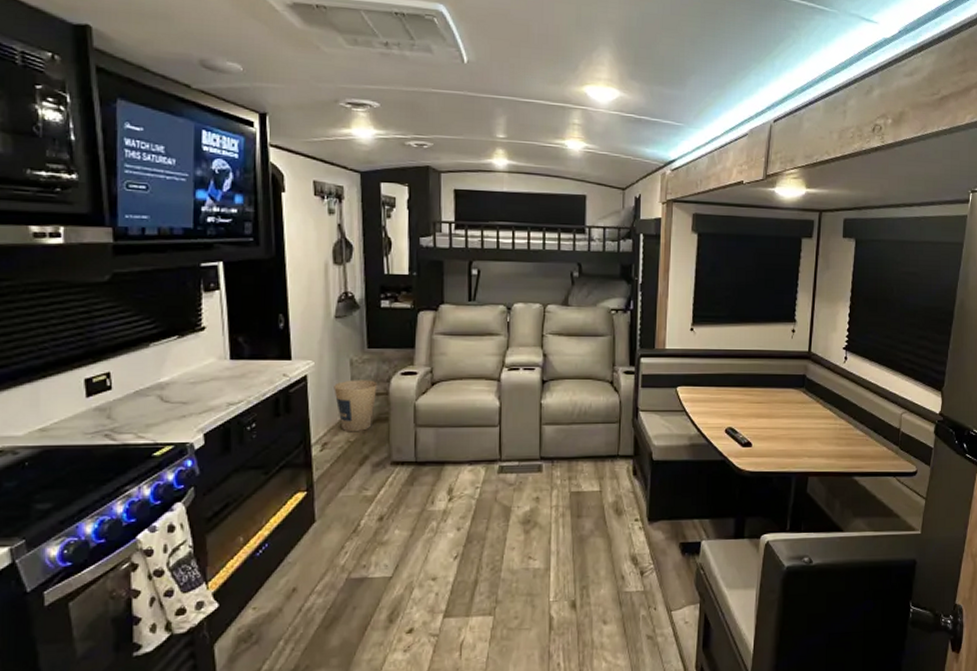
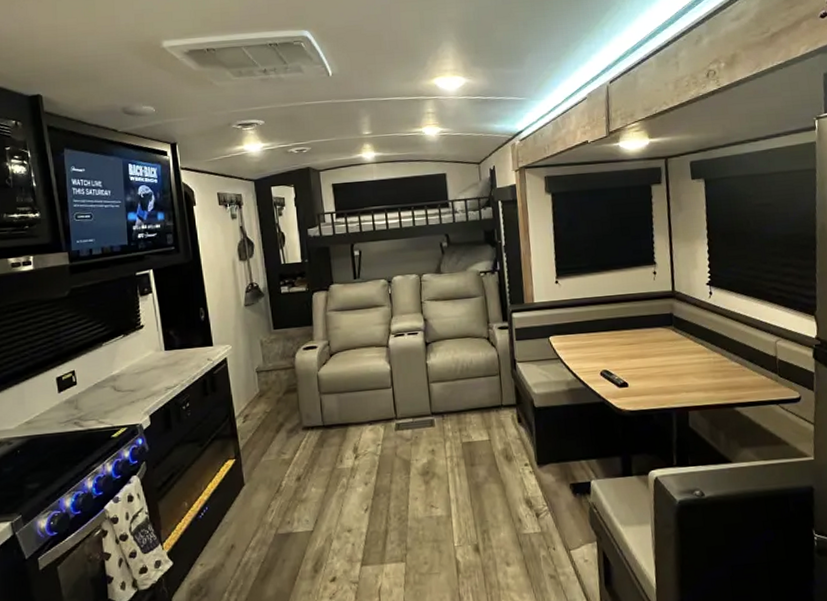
trash can: present [334,380,378,432] -> none [249,356,285,404]

